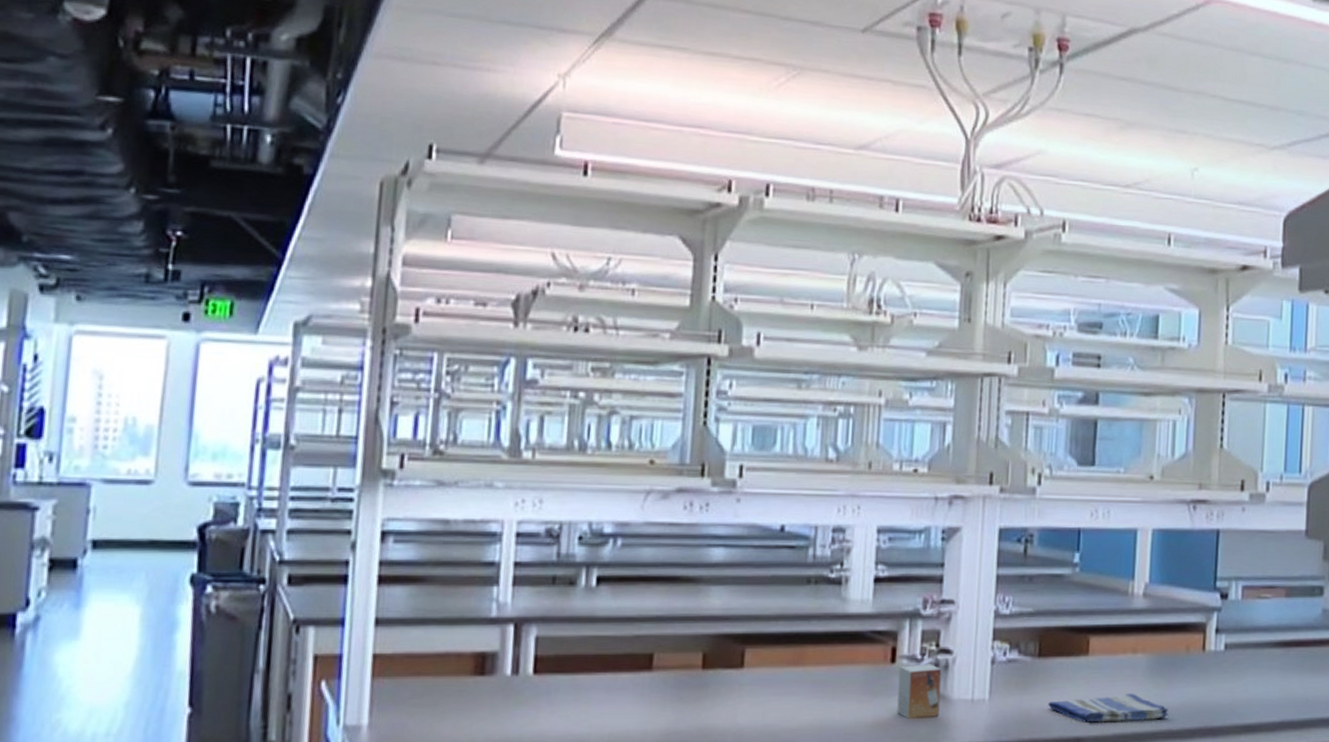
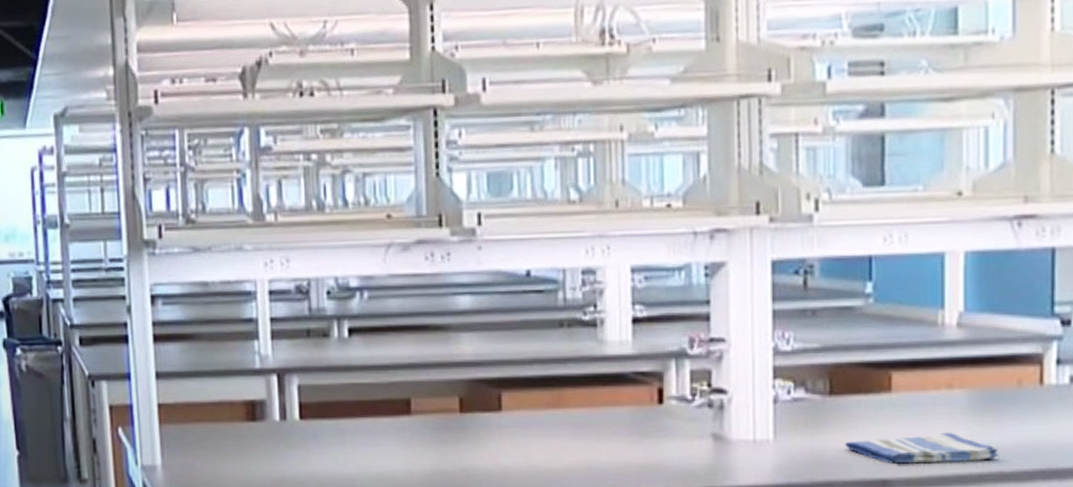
small box: present [897,664,942,718] -> none [668,404,717,459]

